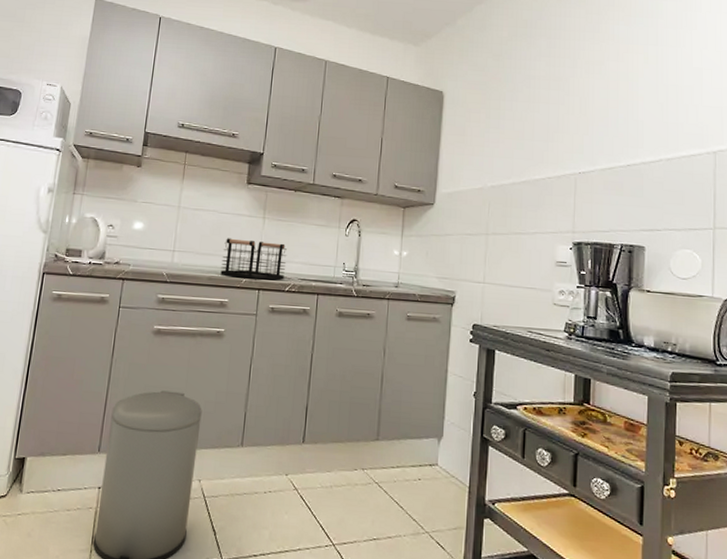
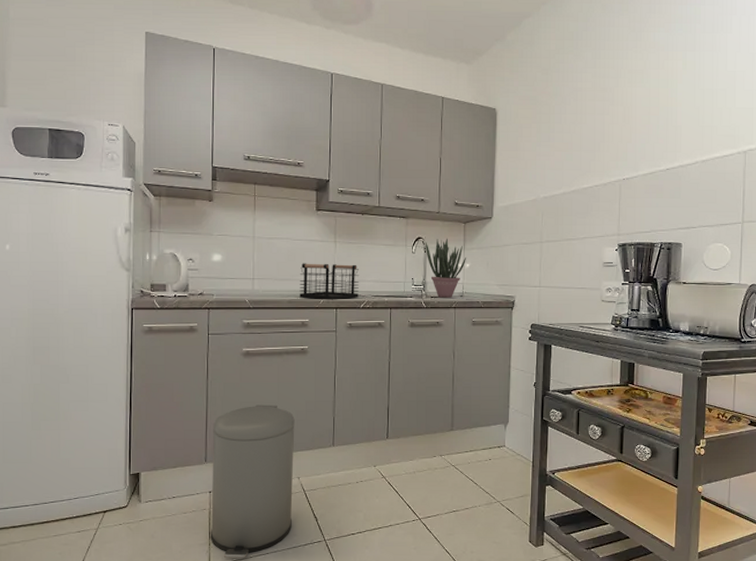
potted plant: none [360,222,405,288] -> present [425,238,467,298]

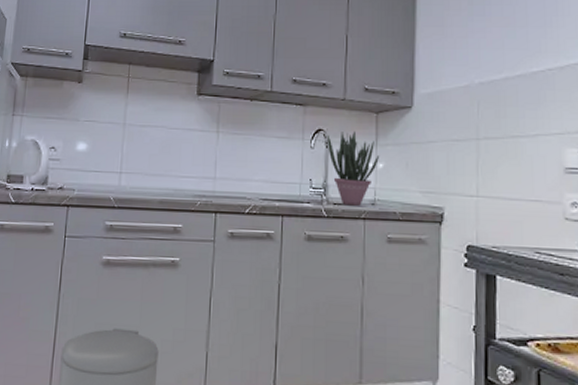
dish rack: present [299,263,360,300] -> none [172,156,246,203]

